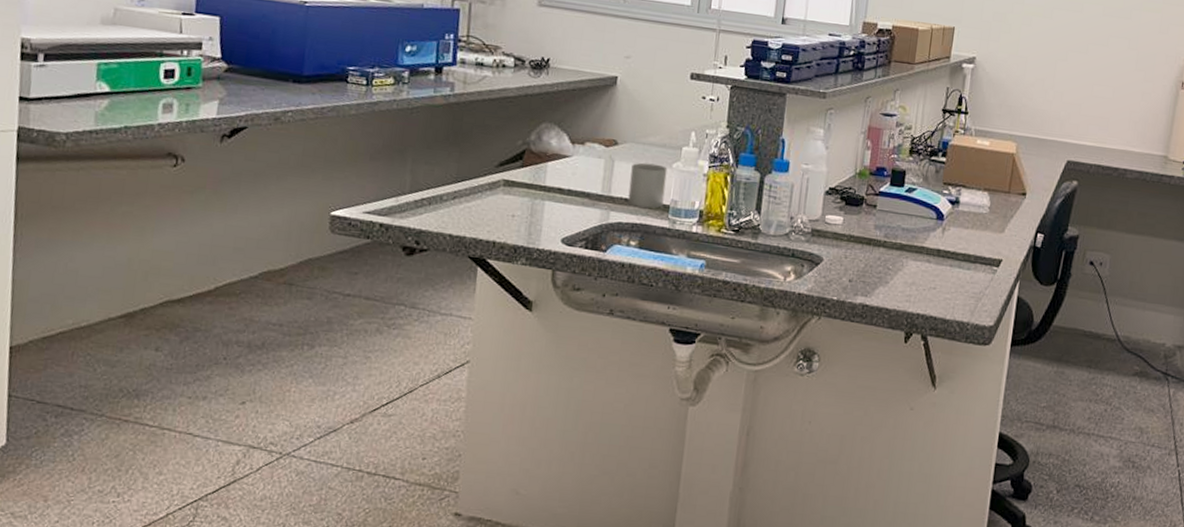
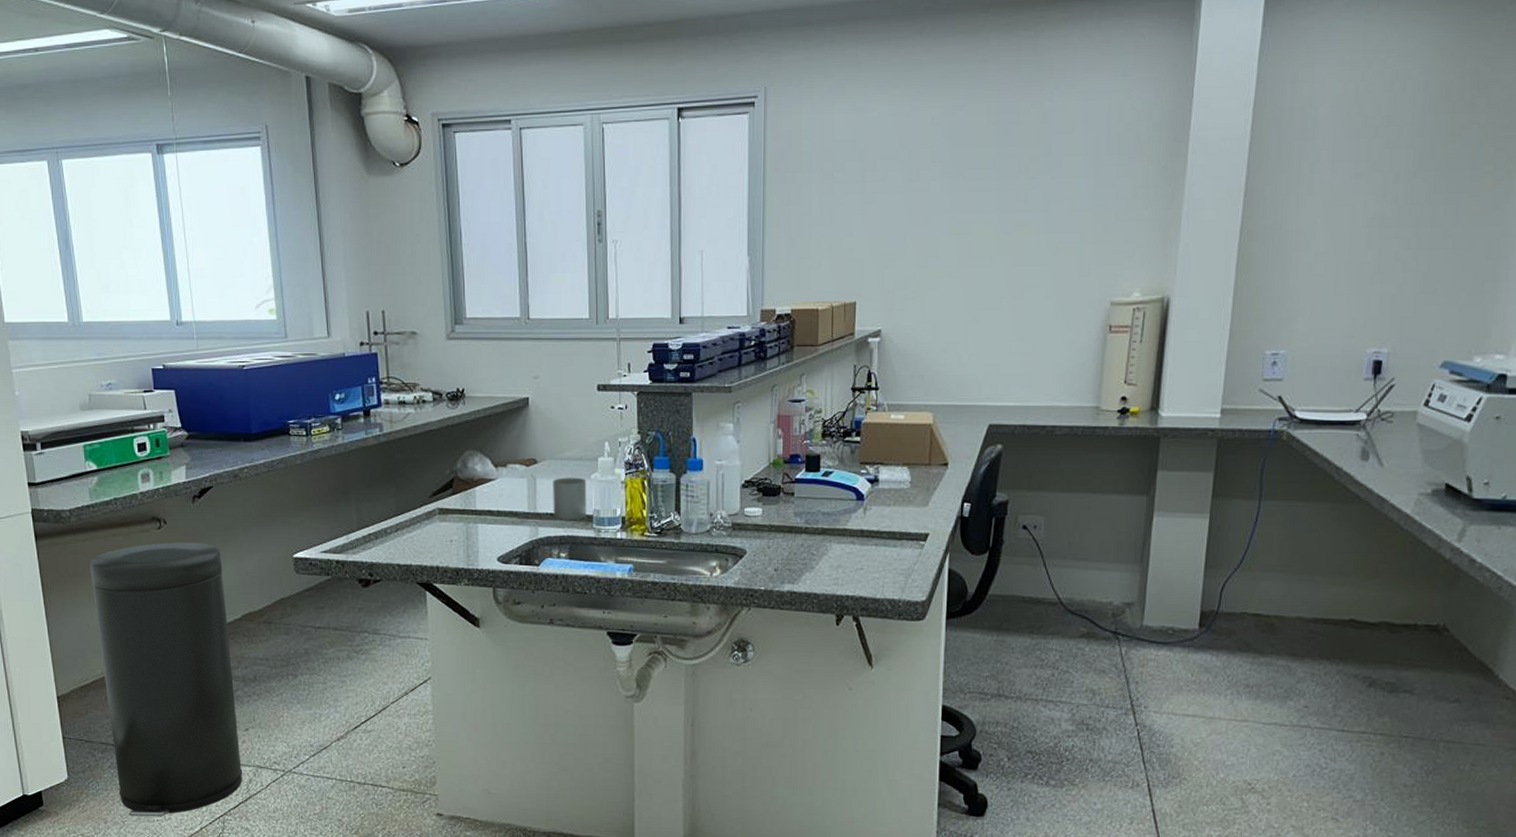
pedal bin: none [69,182,245,498] -> present [90,542,243,817]

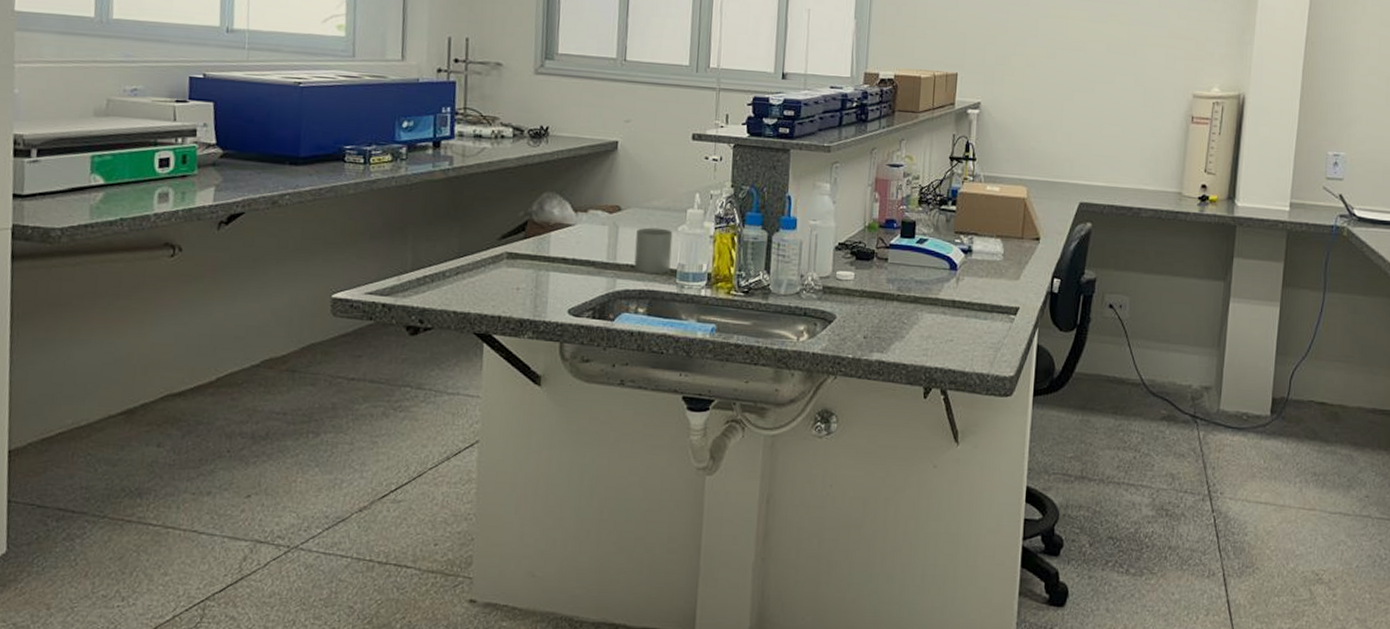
pedal bin: present [90,542,243,817] -> none [71,272,245,602]

